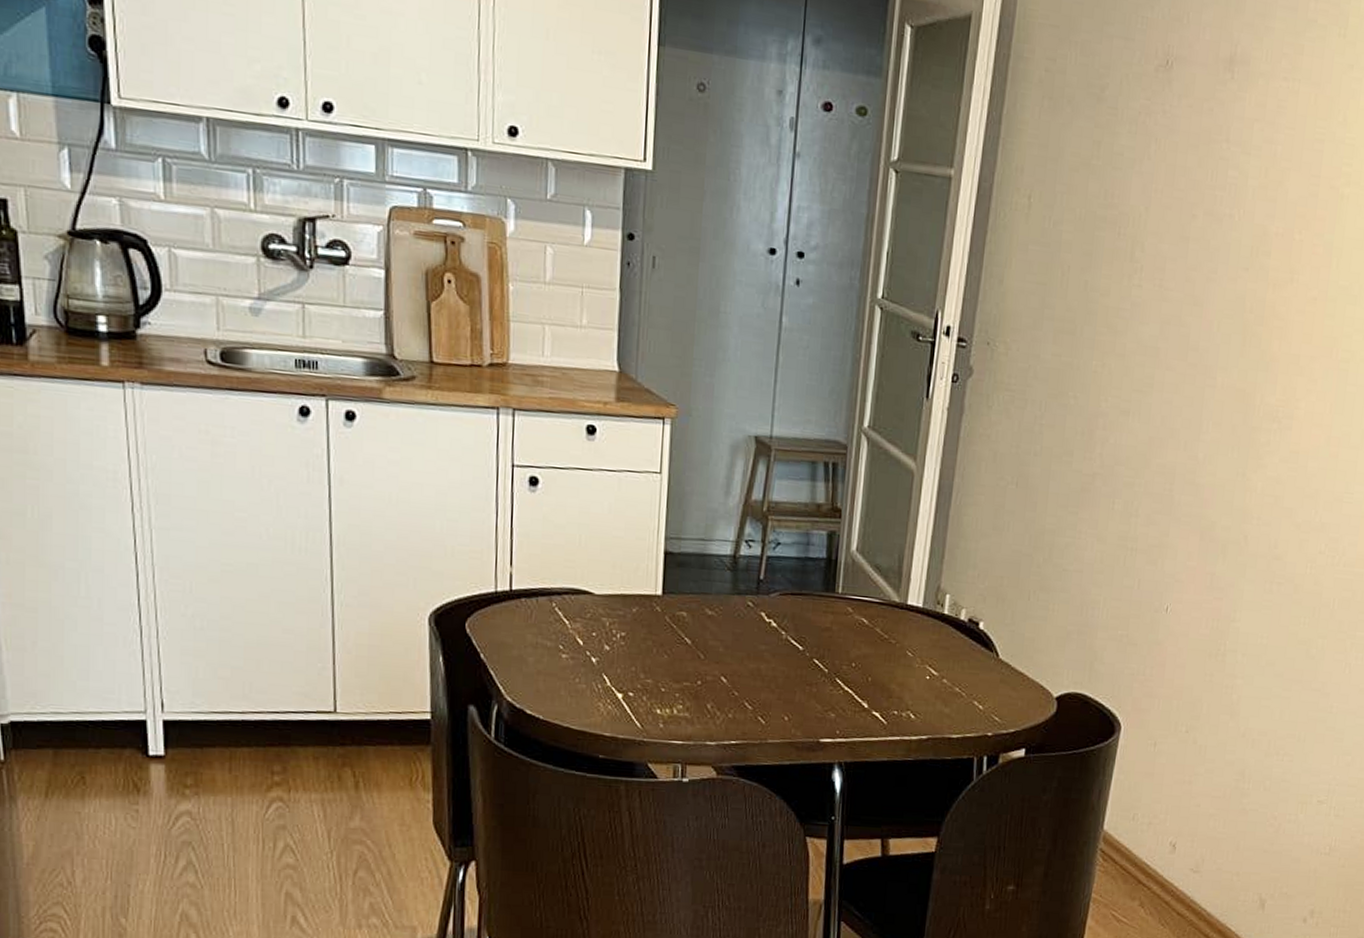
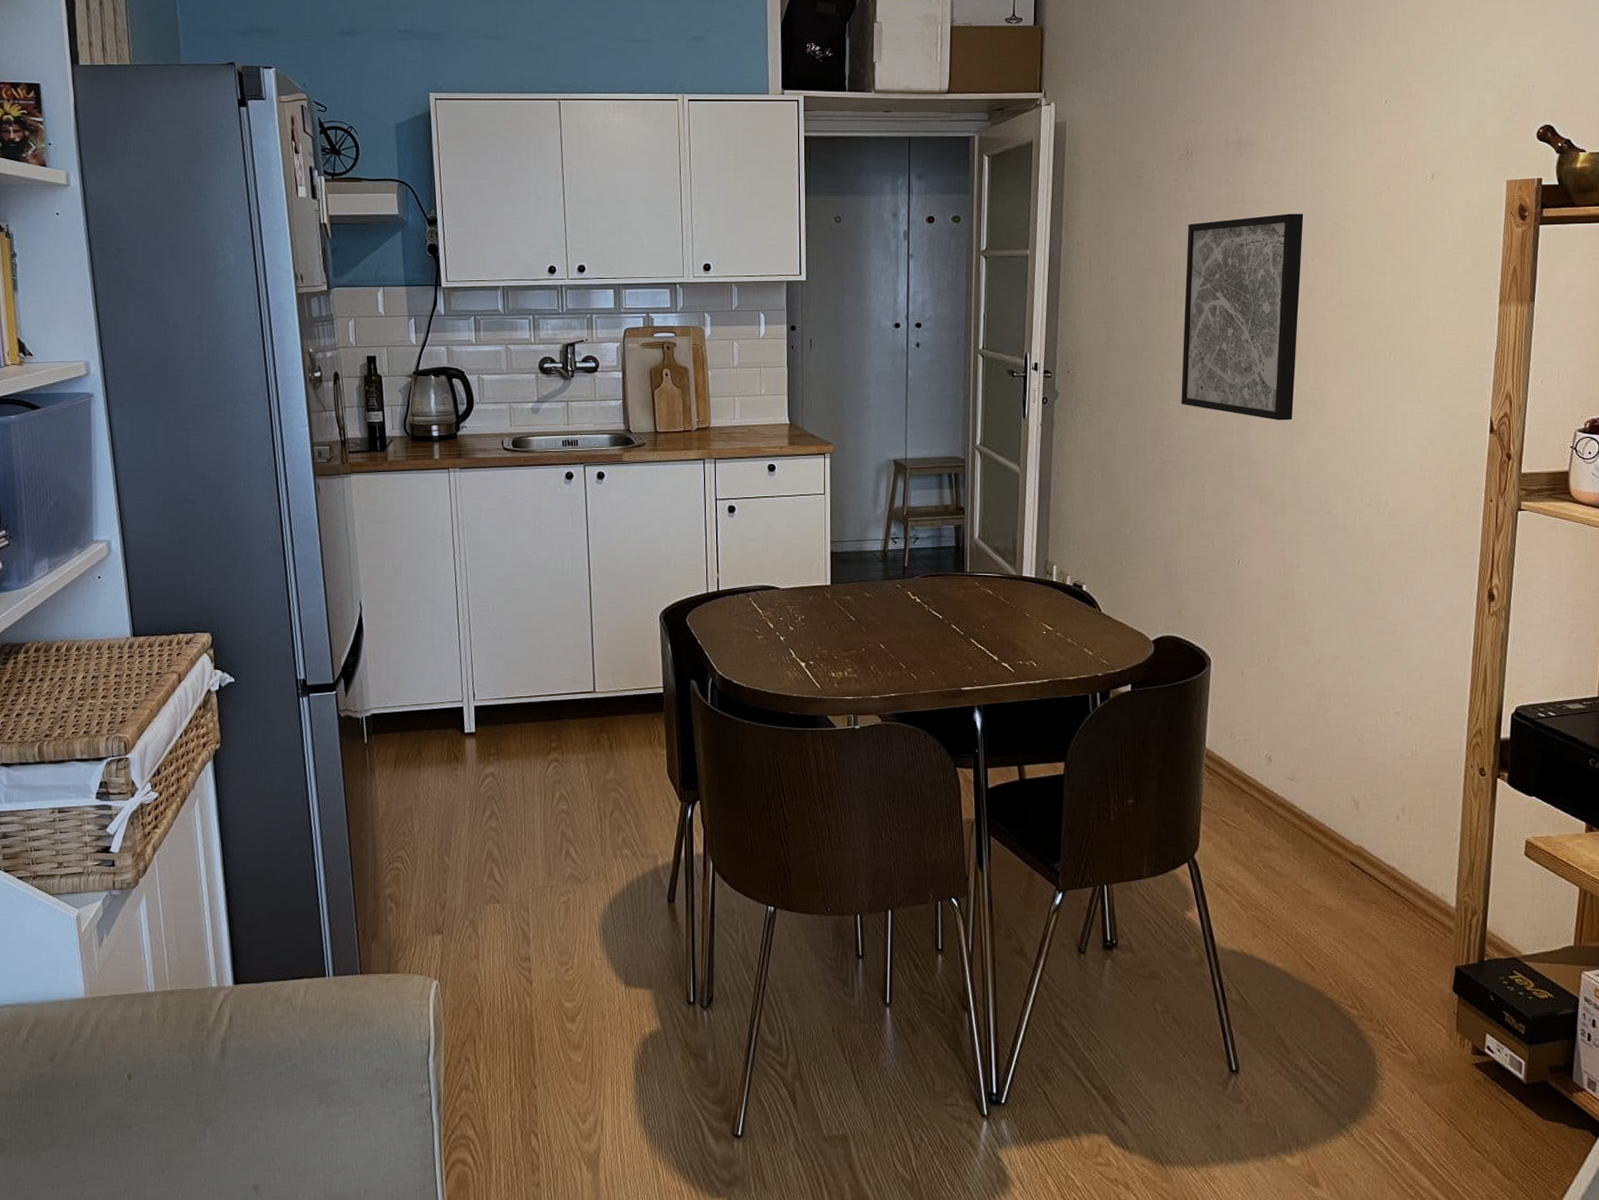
wall art: none [1122,162,1297,438] -> present [1181,213,1304,421]

